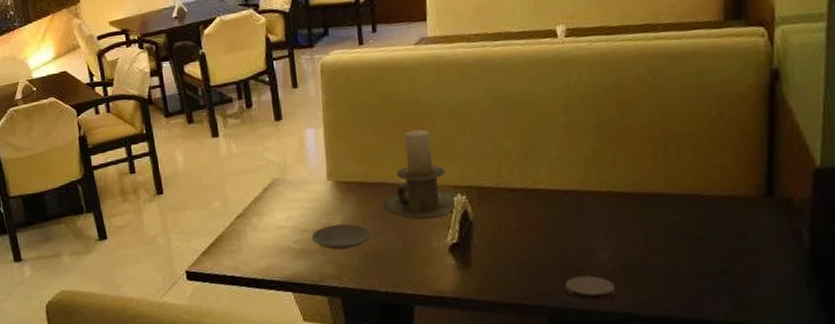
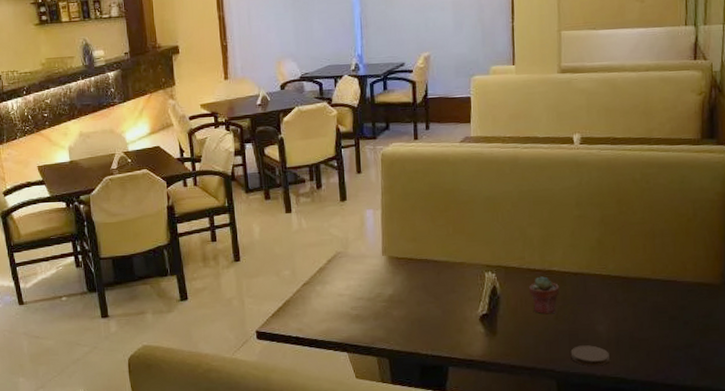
plate: present [312,224,371,250] -> none [367,294,416,316]
candle holder: present [382,129,460,220] -> none [427,215,490,293]
potted succulent: none [509,196,547,241] -> present [529,276,559,315]

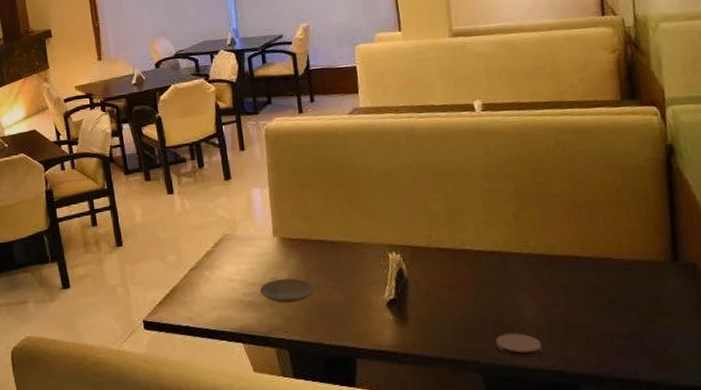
plate: none [367,294,416,316] -> present [260,279,315,303]
potted succulent: present [529,276,559,315] -> none [440,256,475,299]

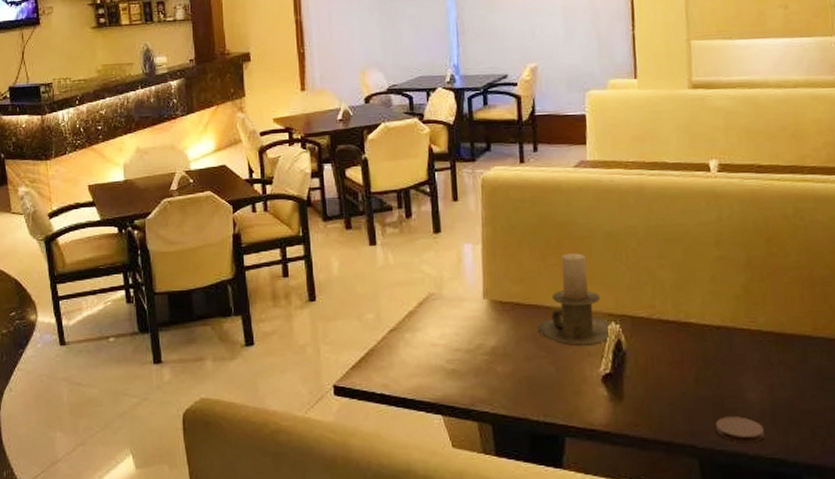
plate: present [260,279,315,303] -> none [465,346,525,372]
candle holder: none [324,191,395,276] -> present [537,253,614,347]

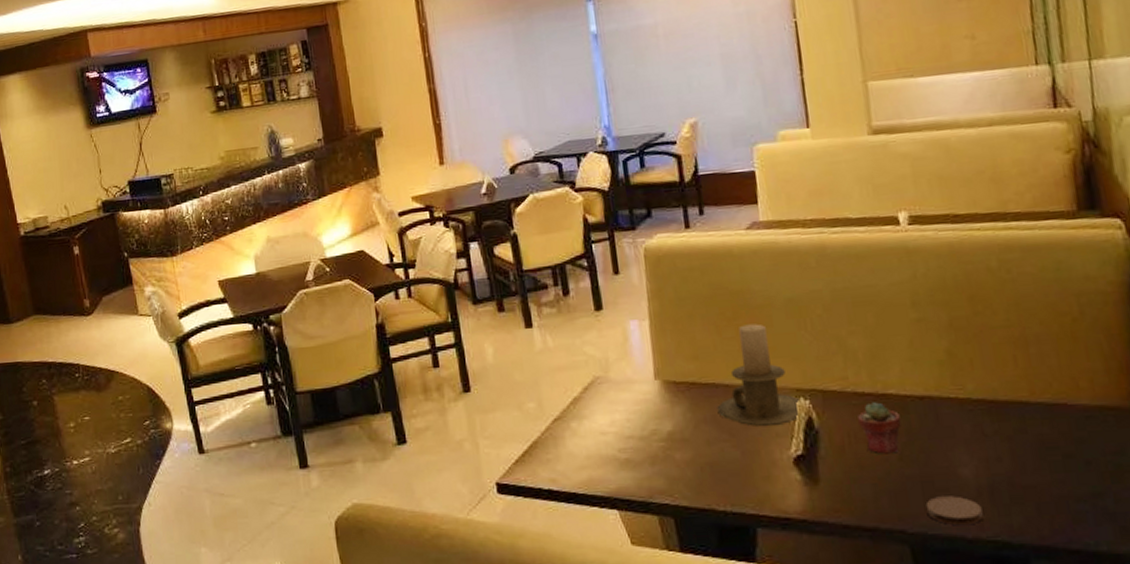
potted succulent: none [661,329,699,377] -> present [858,402,901,454]

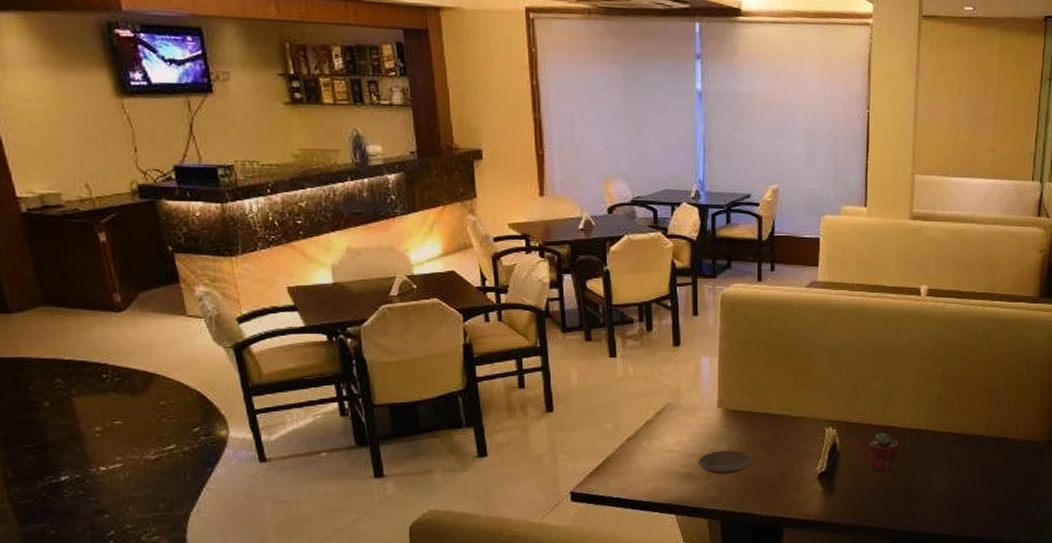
plate: none [639,430,706,461] -> present [699,451,752,475]
candle holder: present [717,324,803,427] -> none [765,366,831,449]
coaster: present [925,496,983,526] -> none [906,503,942,524]

